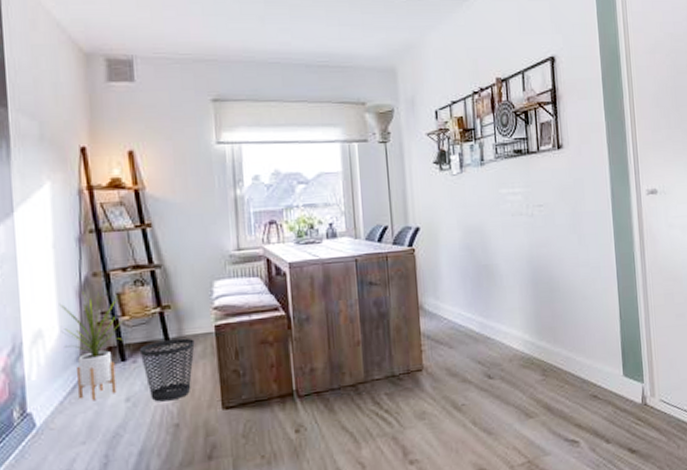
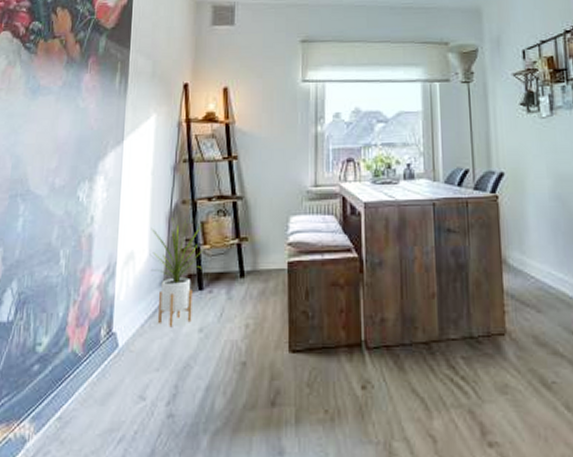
wastebasket: present [139,338,195,402] -> none [215,272,267,336]

